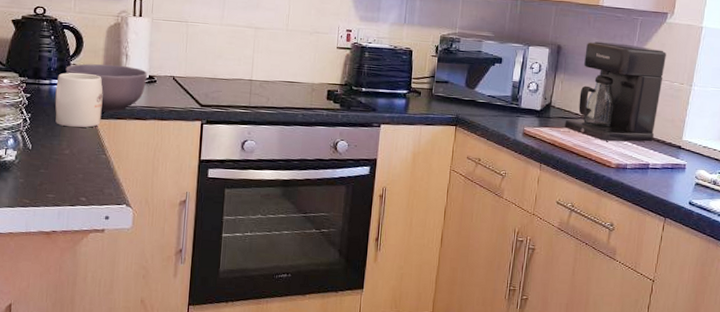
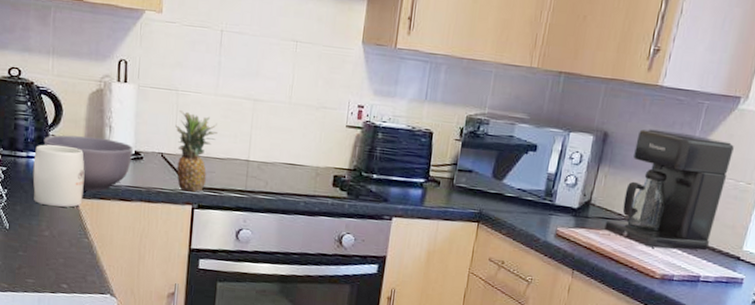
fruit: none [185,39,224,110] -> present [175,110,218,193]

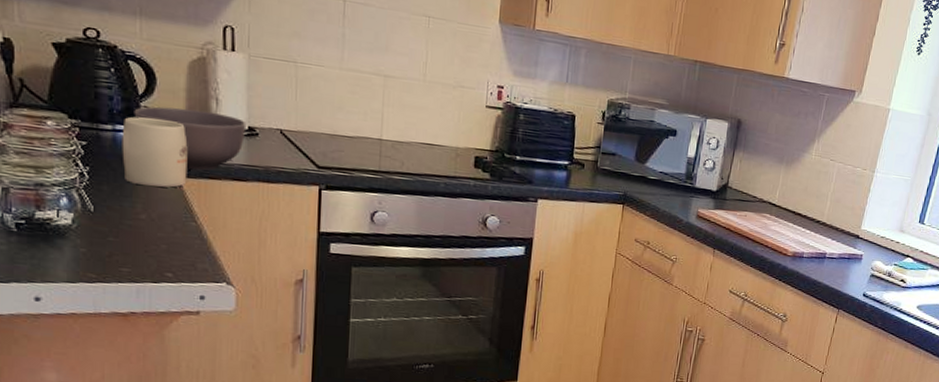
fruit: present [175,110,218,193] -> none [295,84,345,173]
coffee maker: present [604,129,734,251] -> none [741,118,851,230]

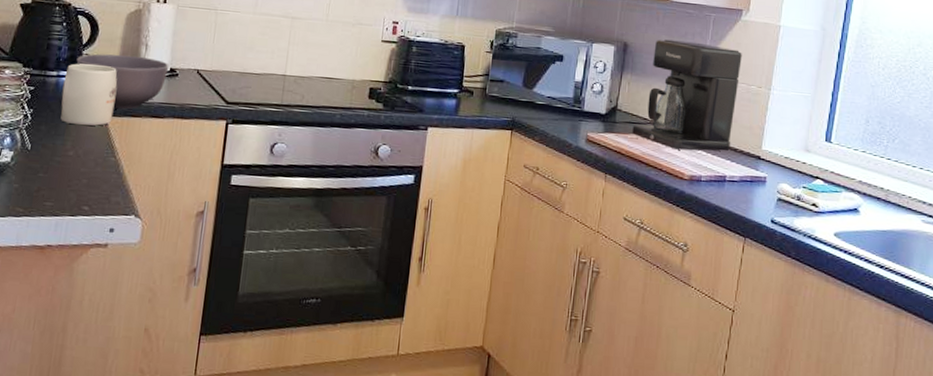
coffee maker: none [741,118,851,230] -> present [632,39,742,151]

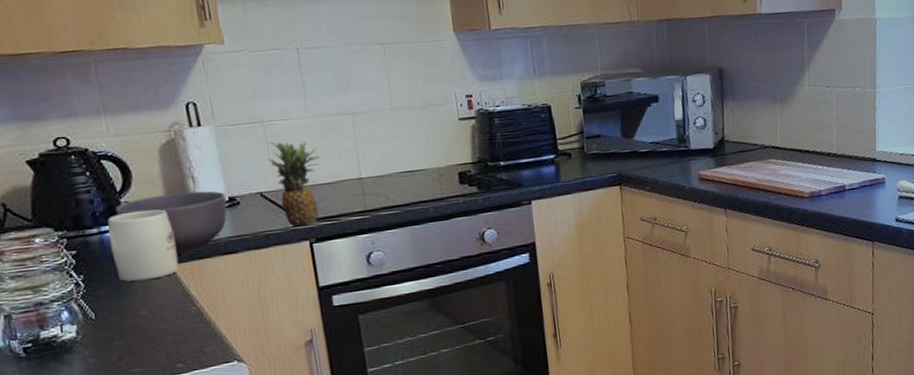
fruit: none [212,29,255,108] -> present [269,141,319,228]
coffee maker: present [632,39,742,151] -> none [743,53,845,170]

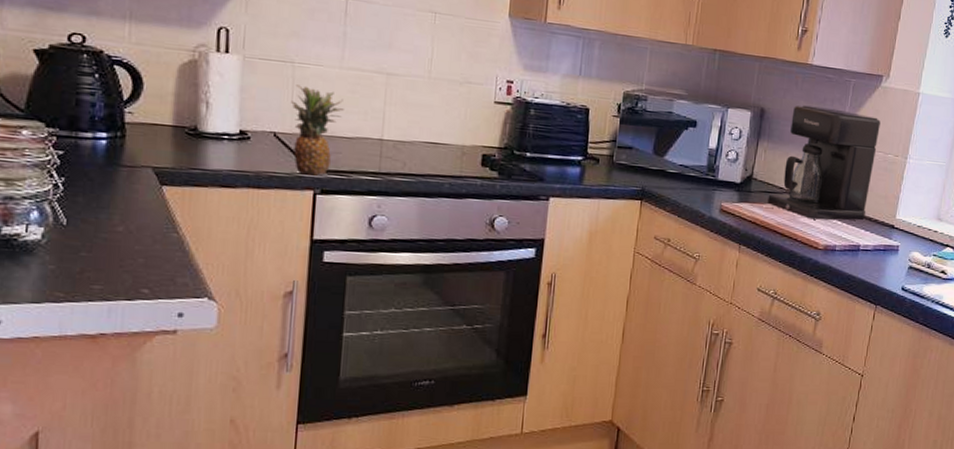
mug: present [107,209,180,282] -> none [101,123,174,198]
bowl: present [115,190,227,255] -> none [116,112,238,178]
coffee maker: none [743,53,845,170] -> present [767,105,881,221]

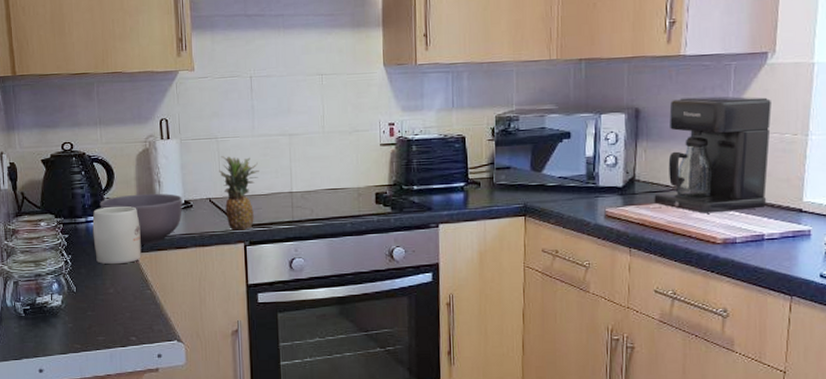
mug: none [101,123,174,198] -> present [92,205,142,265]
bowl: none [116,112,238,178] -> present [100,193,183,245]

